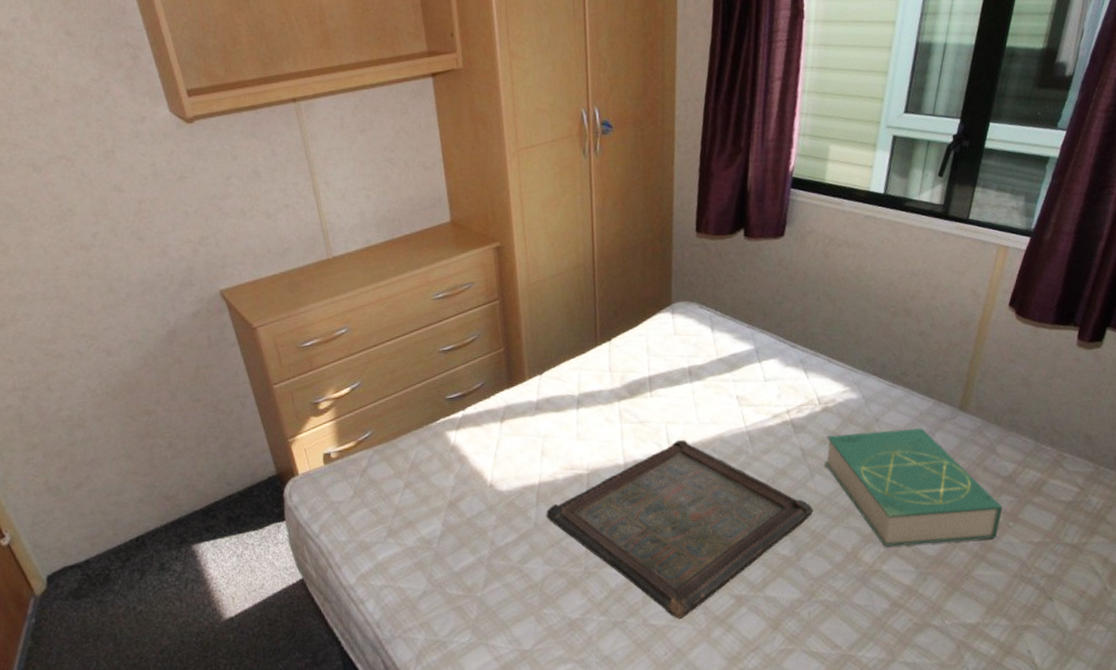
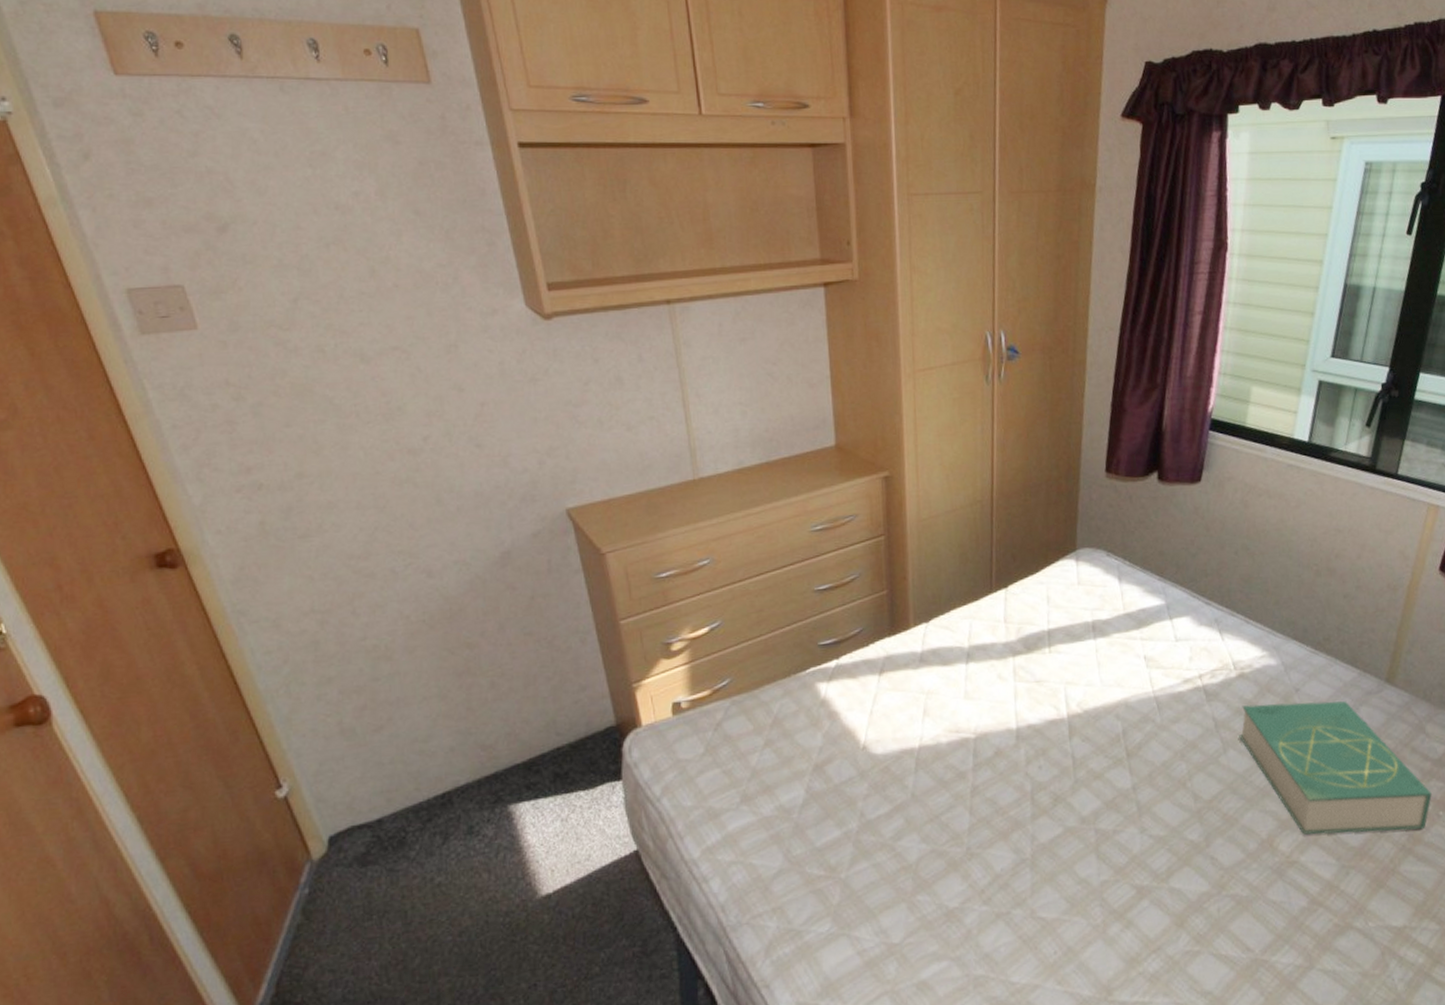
serving tray: present [546,440,814,619] -> none [925,704,1226,911]

